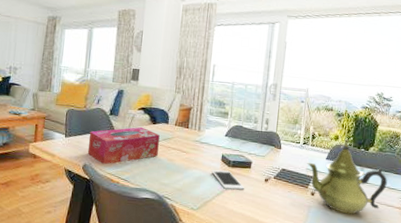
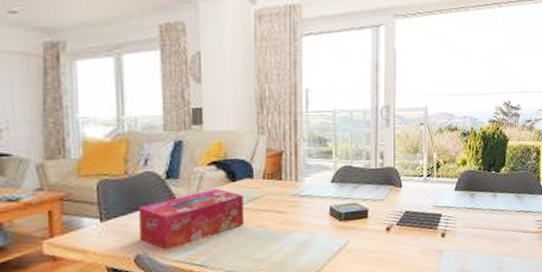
cell phone: present [212,170,244,190] -> none [319,225,362,250]
teapot: present [307,139,388,215] -> none [433,162,522,251]

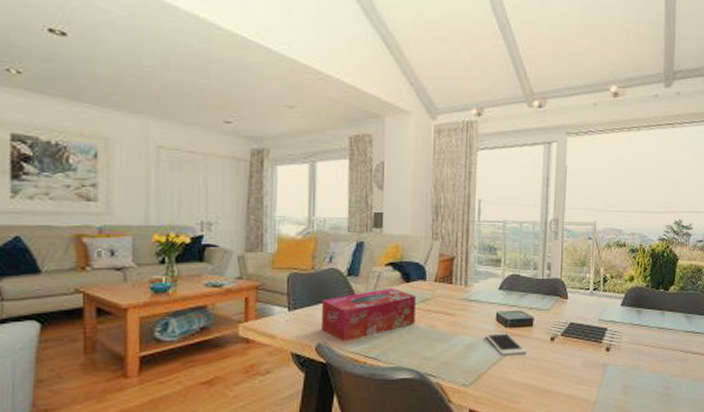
cell phone: none [319,225,362,250] -> present [485,332,526,355]

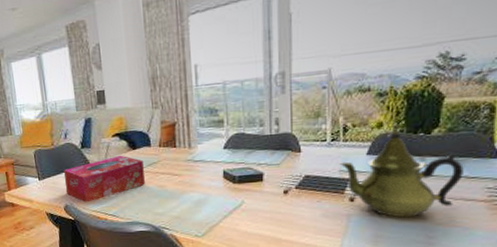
cell phone: present [485,332,526,355] -> none [213,187,258,209]
teapot: none [599,279,691,369] -> present [339,124,464,218]

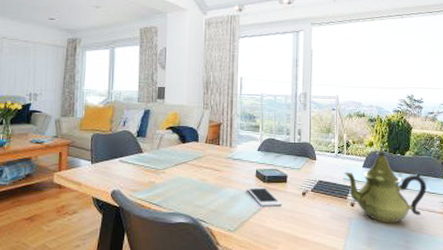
tissue box: present [63,155,145,203] -> none [115,147,190,190]
cell phone: none [213,187,258,209] -> present [247,186,282,207]

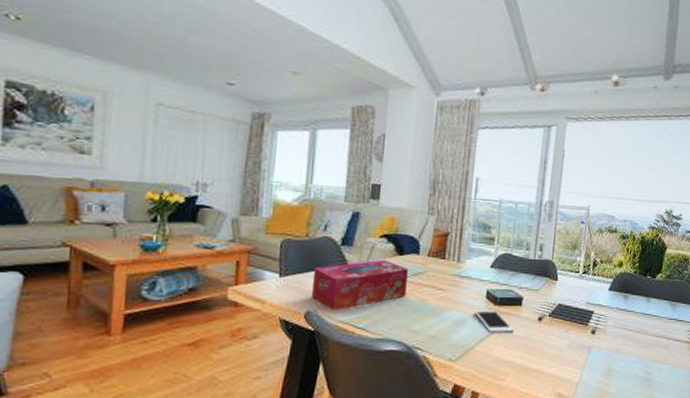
tissue box: none [115,147,190,190] -> present [311,259,408,311]
teapot: present [344,145,427,223] -> none [587,265,675,353]

